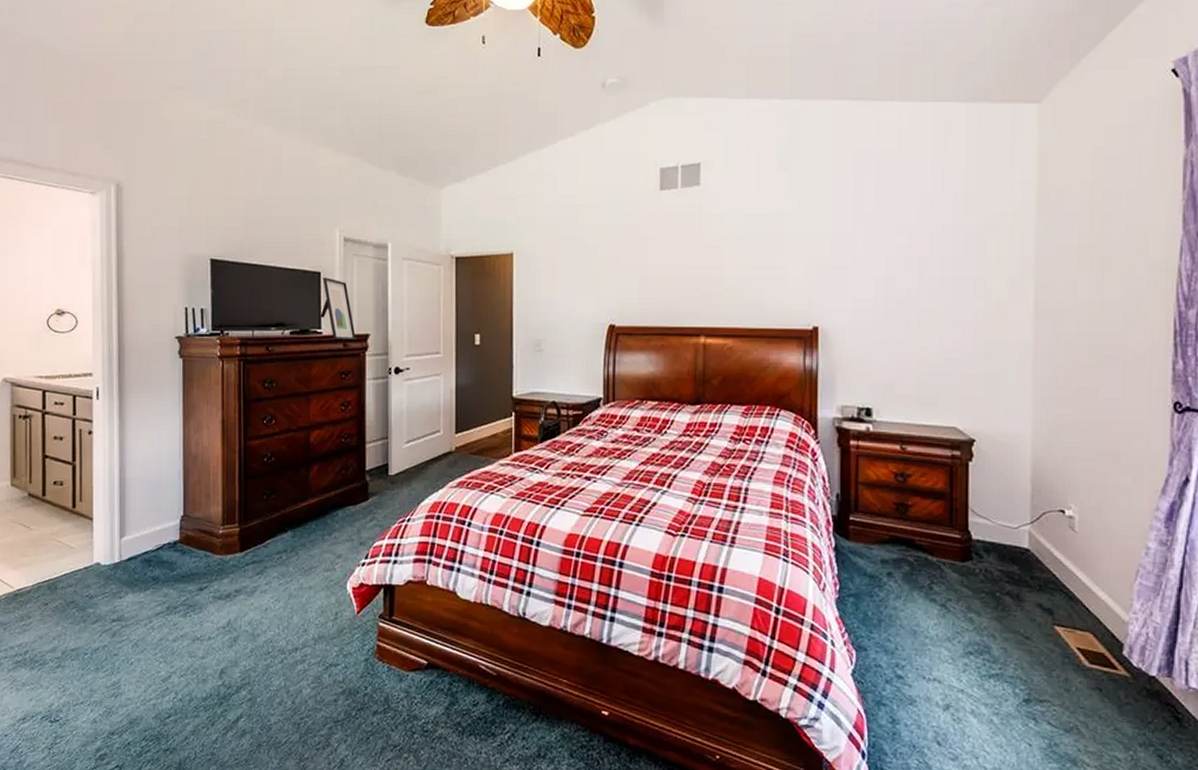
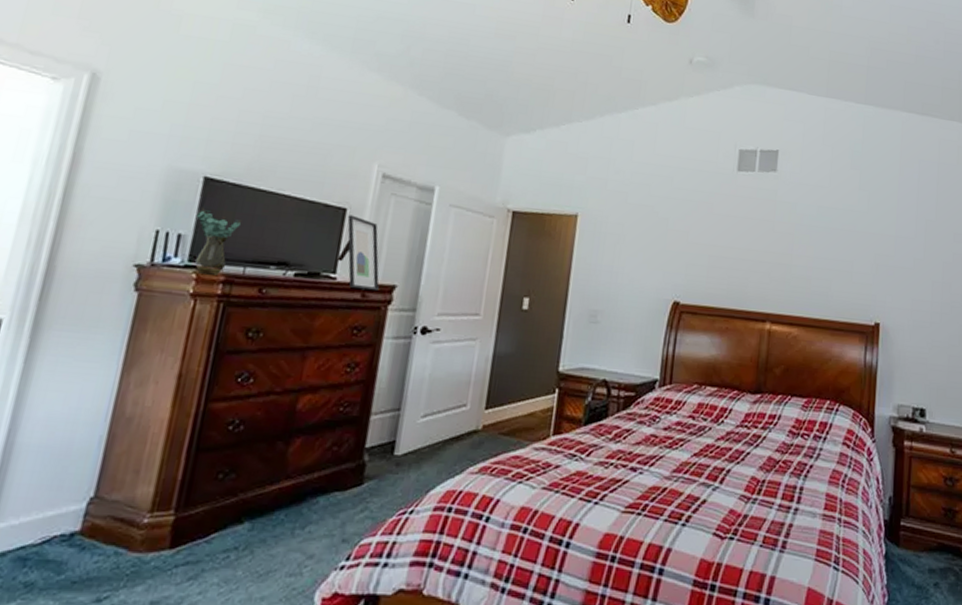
vase: none [211,284,244,341] -> present [195,207,243,277]

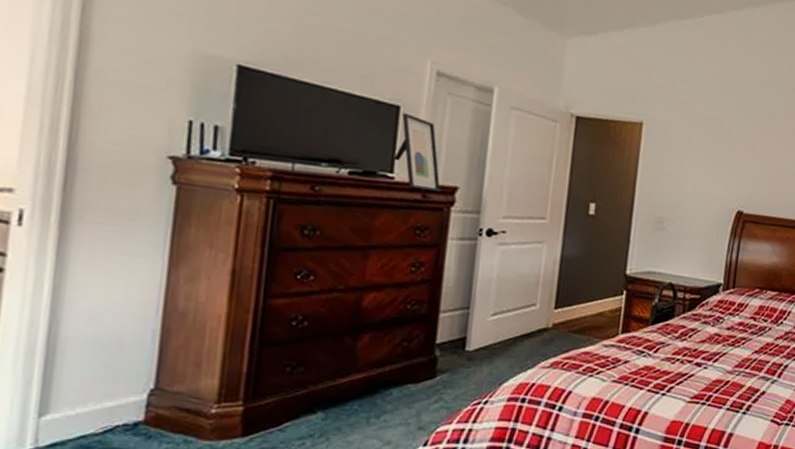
vase: present [195,207,243,277] -> none [232,97,286,172]

